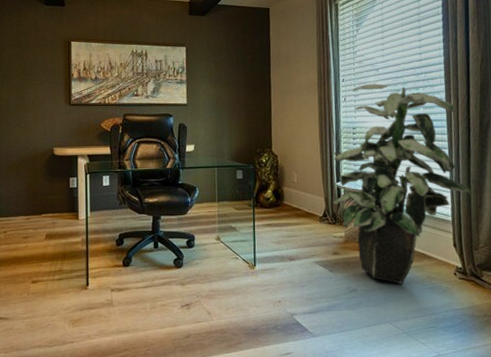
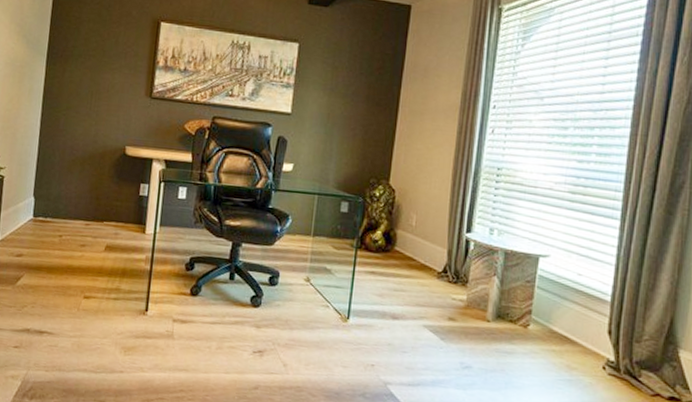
indoor plant: present [333,83,473,284] -> none [458,115,646,370]

